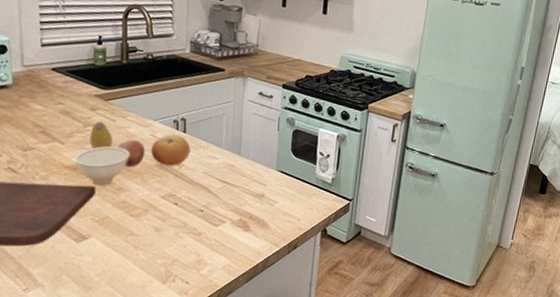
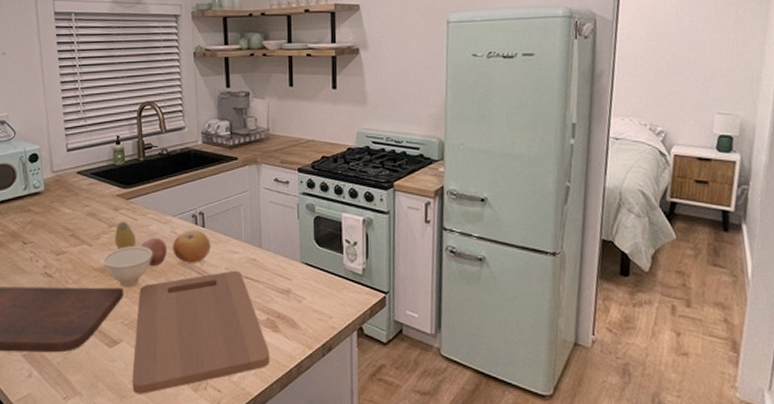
cutting board: none [98,174,240,286] -> present [132,270,270,394]

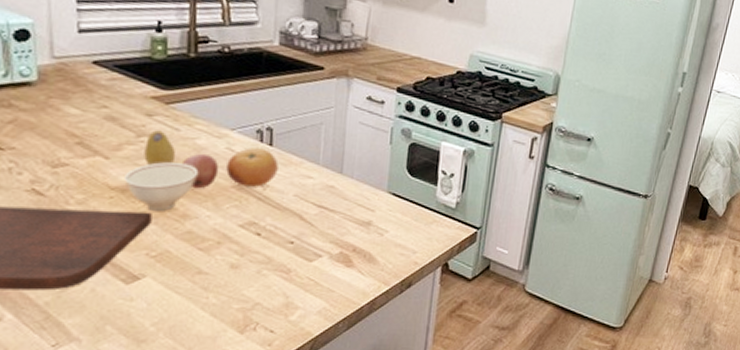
cutting board: present [132,270,270,394] -> none [155,197,340,338]

